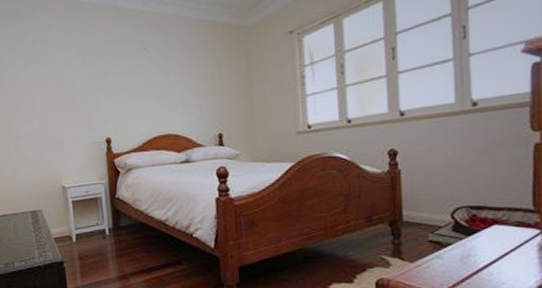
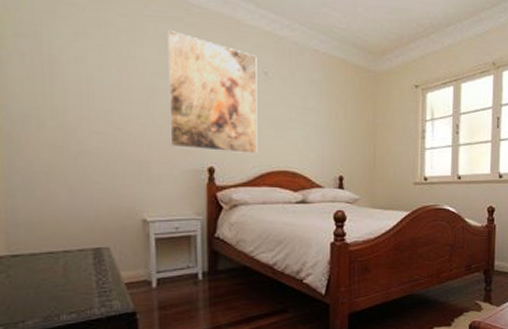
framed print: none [67,28,144,125] -> present [167,30,258,154]

